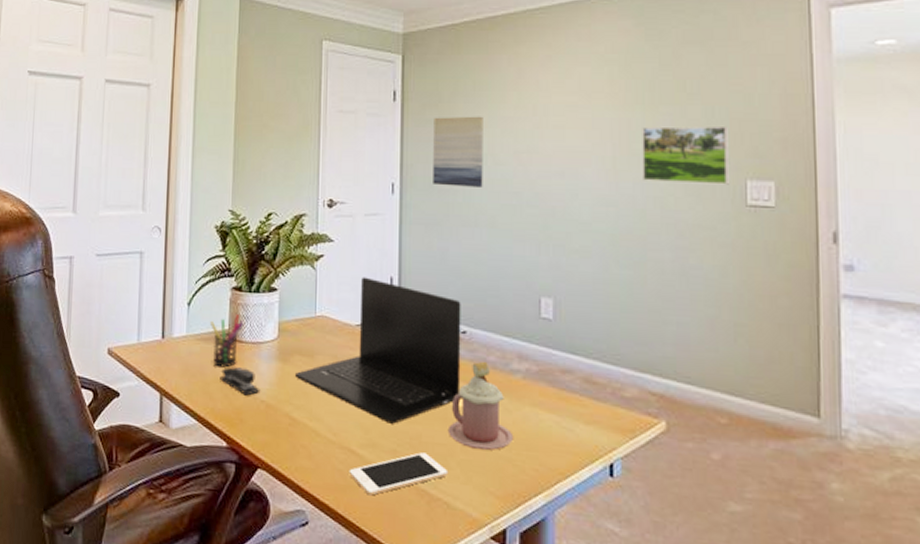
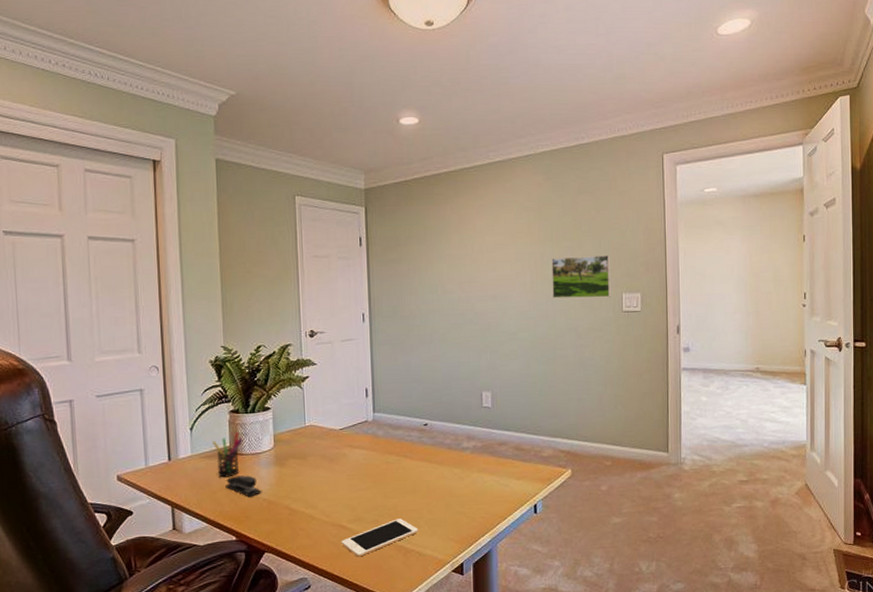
laptop: present [294,277,461,424] -> none [290,390,425,501]
wall art: present [433,116,483,187] -> none [394,255,435,313]
mug: present [447,361,514,451] -> none [416,444,466,510]

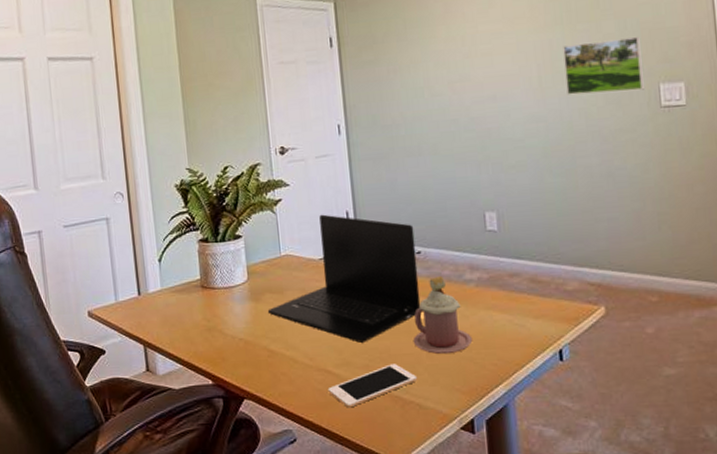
pen holder: present [213,432,243,478] -> none [183,264,215,314]
stapler: present [225,475,262,497] -> none [198,311,238,336]
laptop: none [290,390,425,501] -> present [267,214,421,343]
mug: none [416,444,466,510] -> present [413,275,473,355]

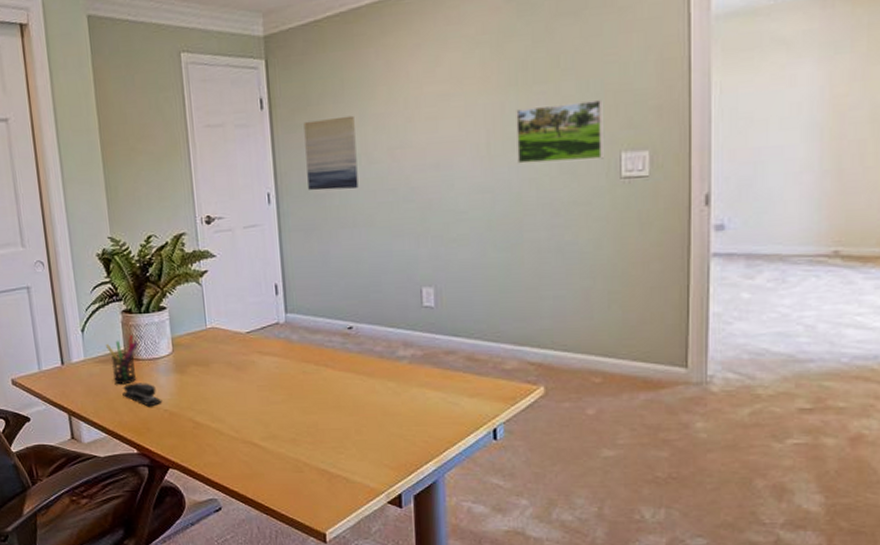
pen holder: none [183,264,215,314] -> present [106,335,139,385]
stapler: none [198,311,238,336] -> present [122,383,163,407]
laptop: present [267,214,421,343] -> none [193,287,351,417]
cell phone: present [327,364,418,408] -> none [253,438,346,480]
wall art: none [370,52,422,122] -> present [304,115,359,191]
mug: present [413,275,473,355] -> none [341,351,404,431]

